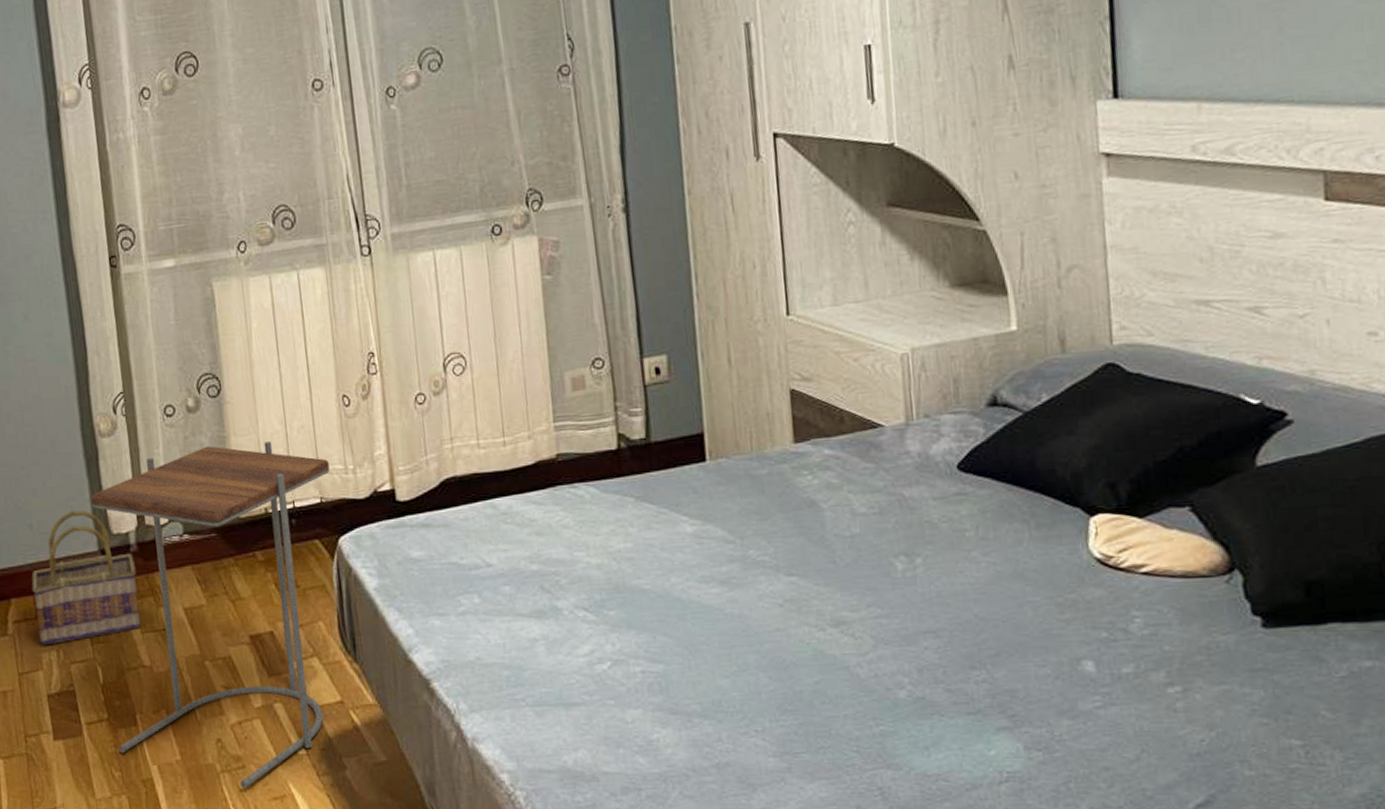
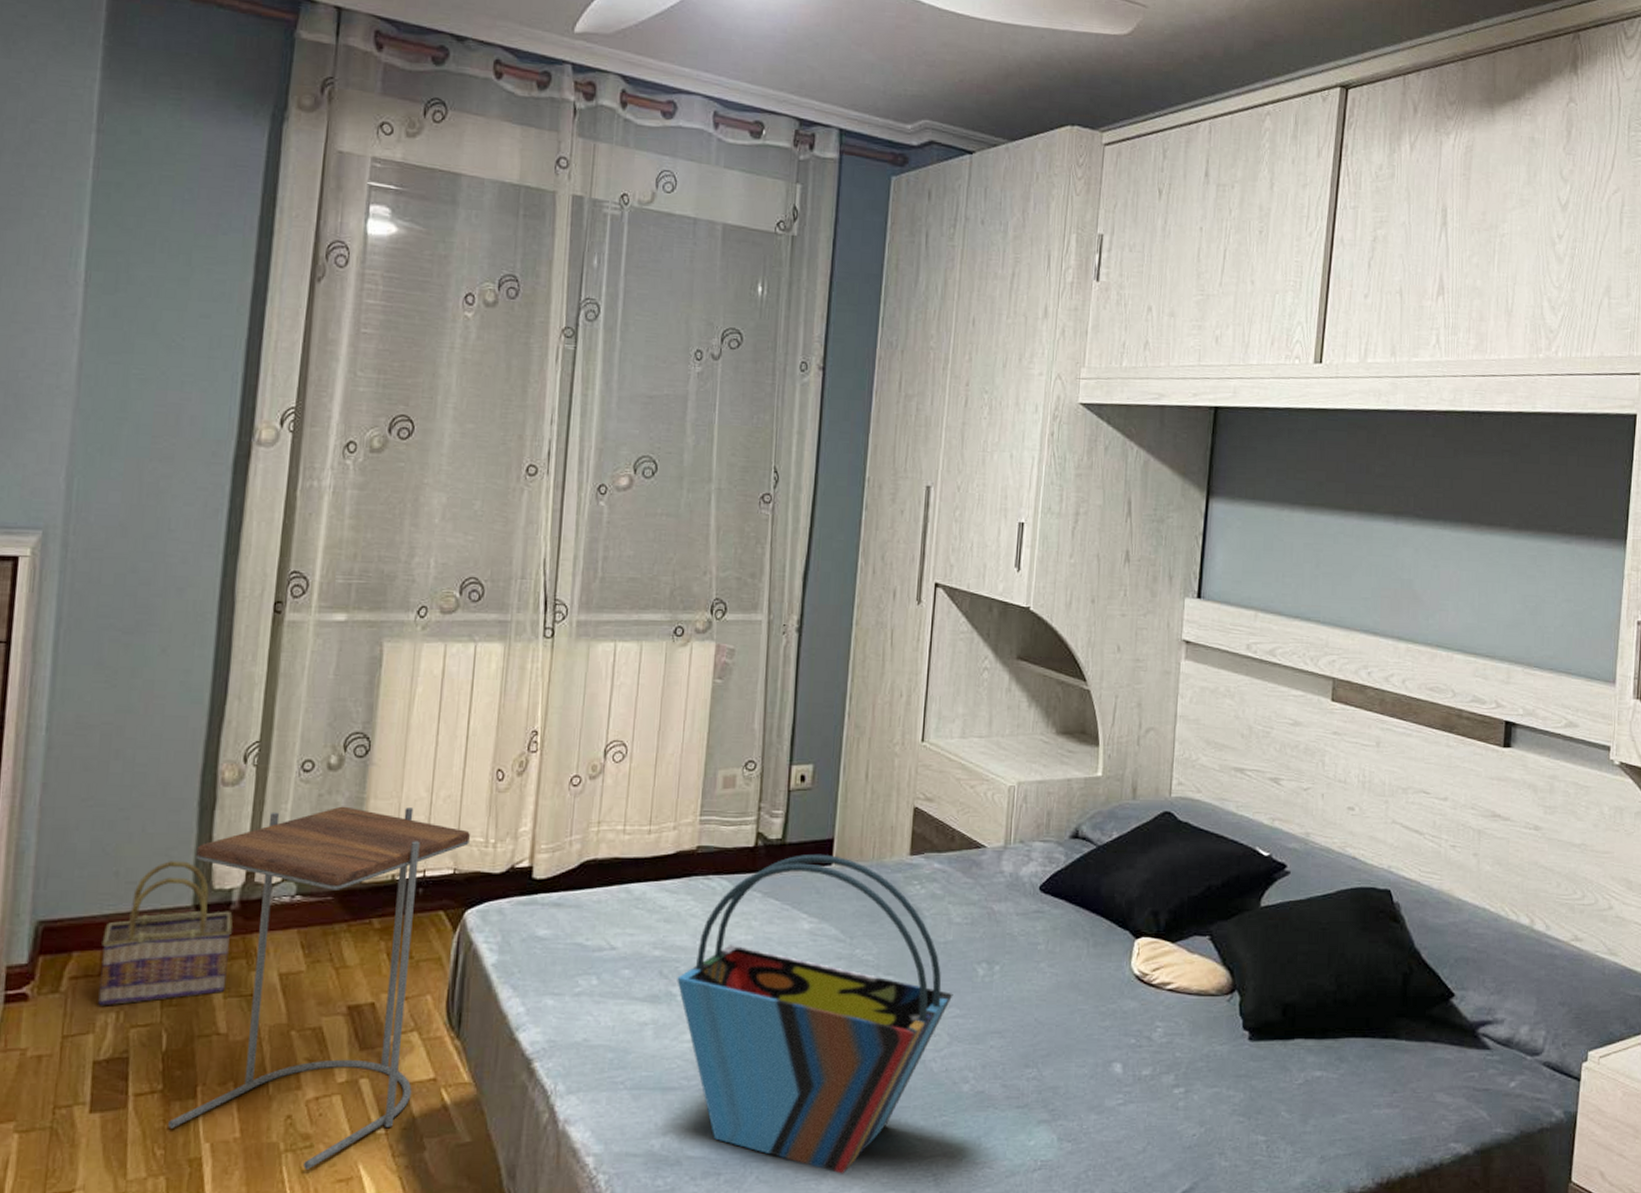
tote bag: none [560,450,871,789] -> present [677,853,954,1174]

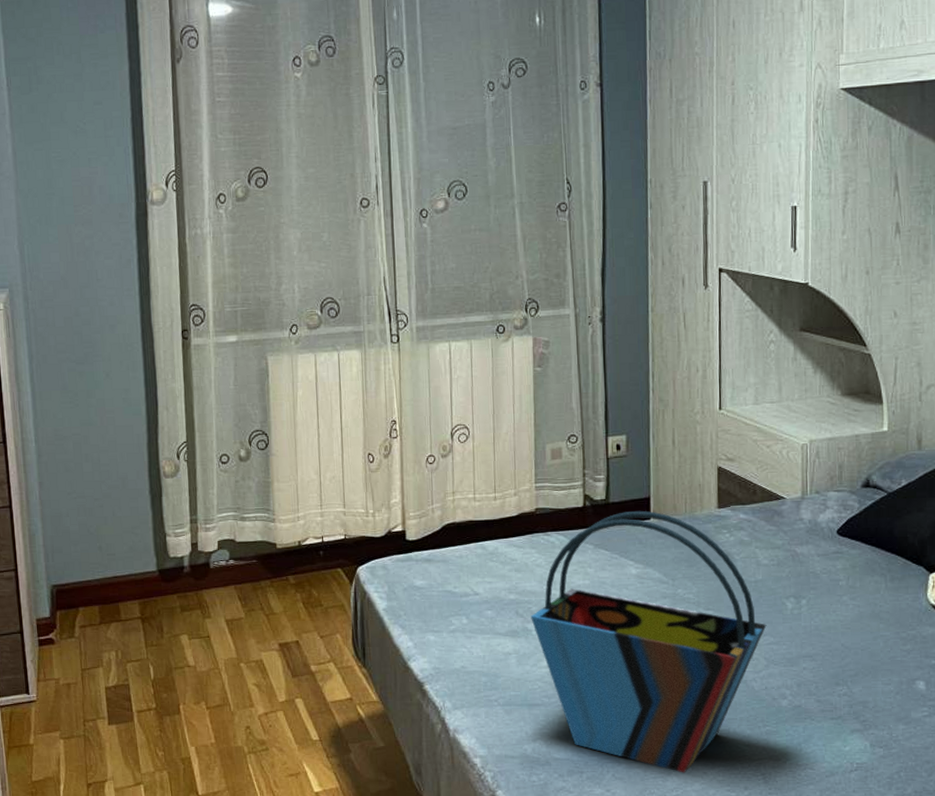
basket: present [98,861,233,1006] -> none [98,537,189,647]
side table: present [168,806,470,1169] -> none [153,488,354,766]

